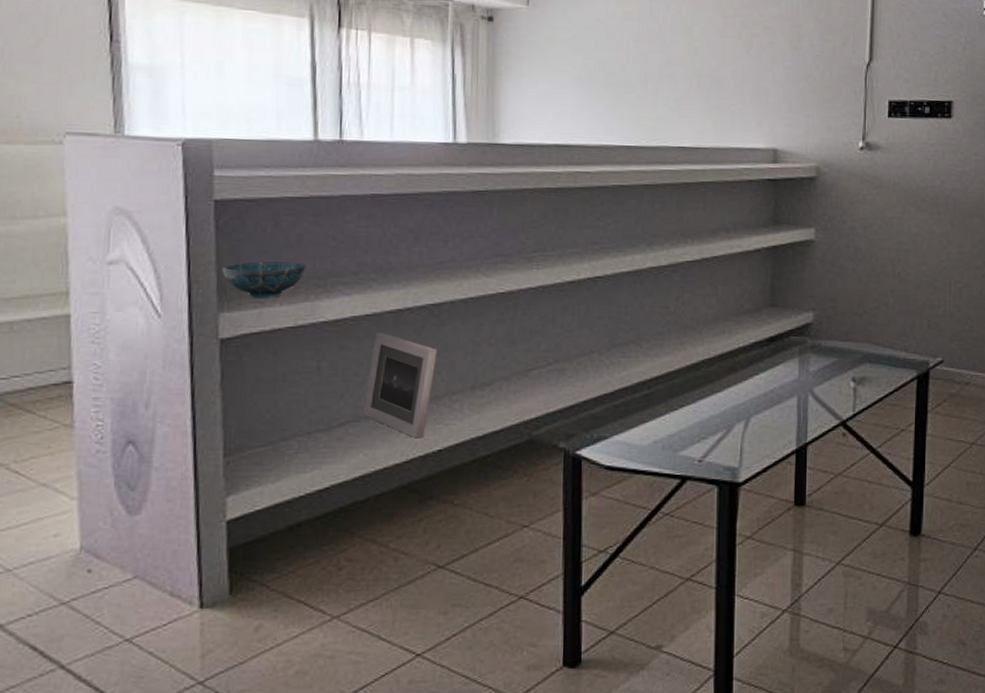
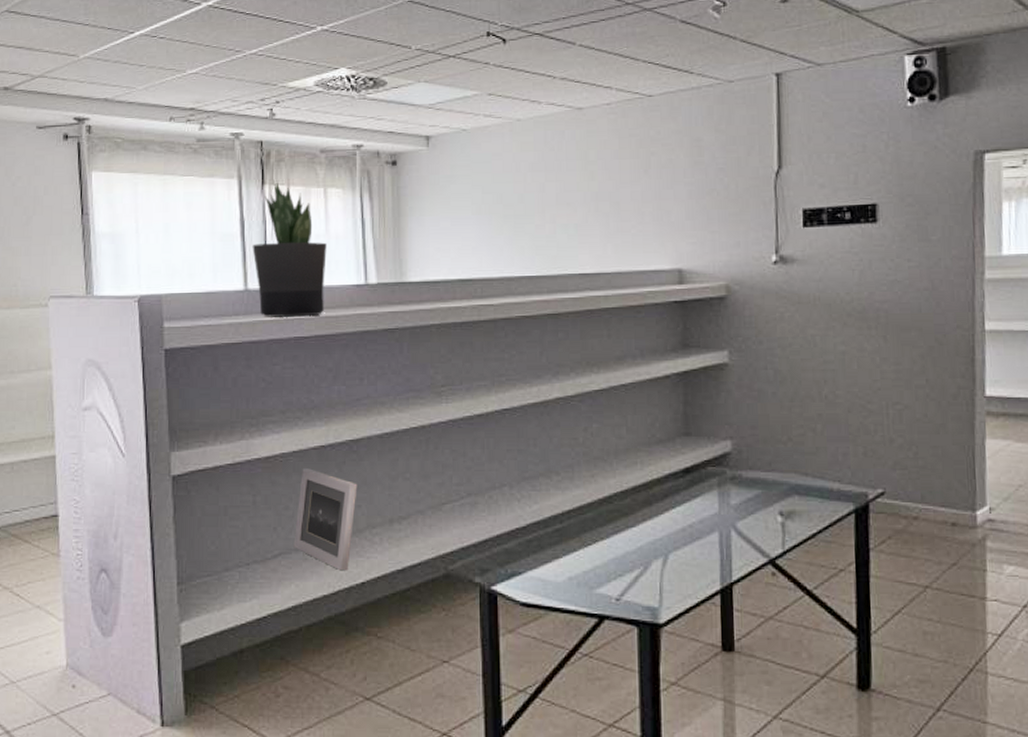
decorative bowl: present [222,261,306,298] -> none [172,403,241,437]
planter: none [324,24,412,173] -> present [252,181,327,317]

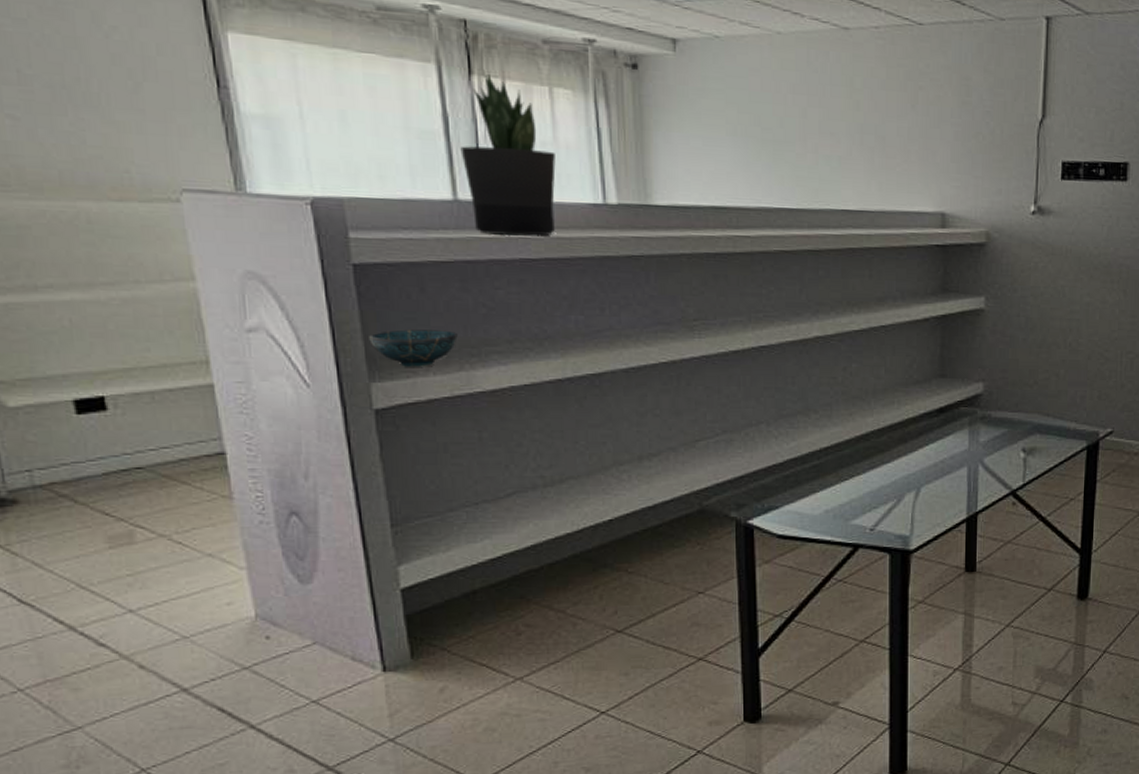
decorative bowl: none [172,403,241,437] -> present [369,329,458,367]
picture frame: present [293,468,357,571] -> none [529,403,602,509]

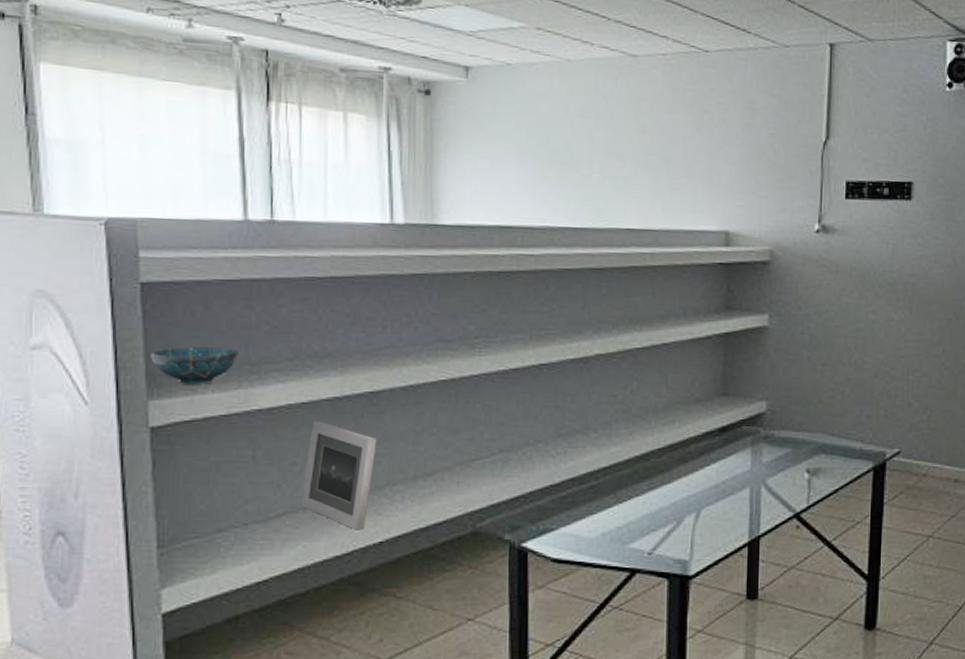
planter: present [460,71,556,236] -> none [254,97,346,255]
picture frame: none [529,403,602,509] -> present [301,421,377,530]

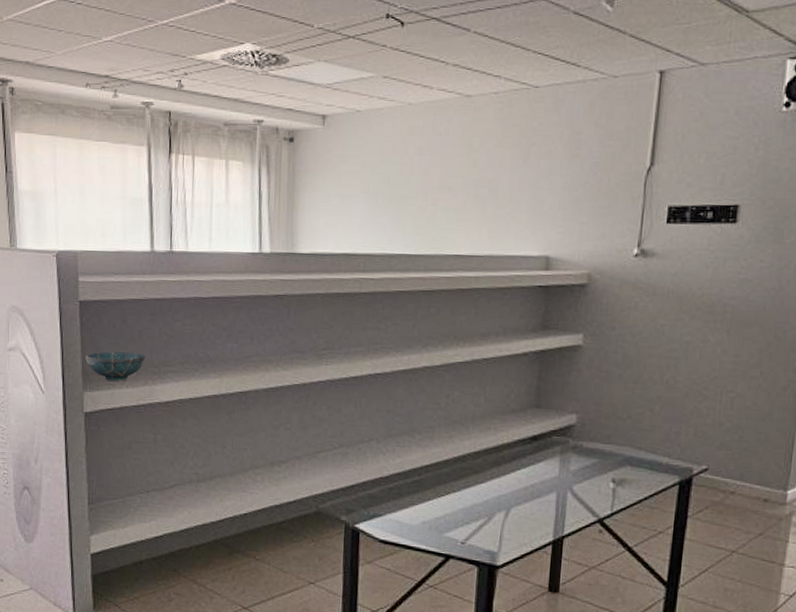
picture frame: present [301,421,377,530] -> none [187,414,245,503]

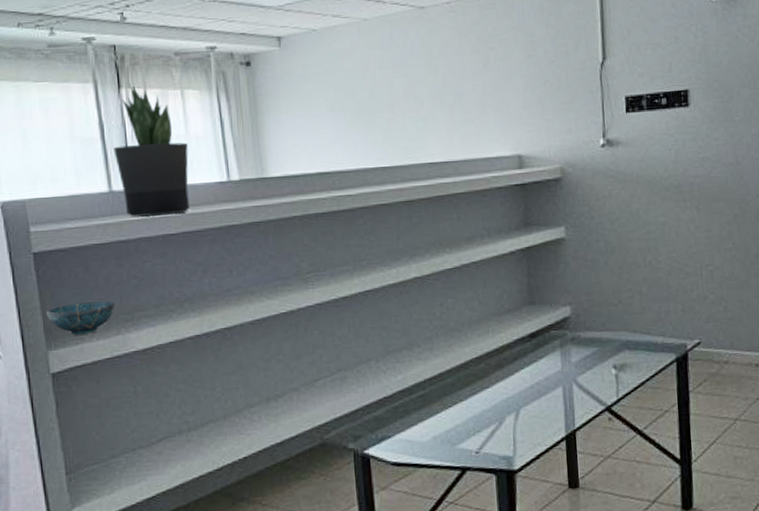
planter: none [159,150,226,279] -> present [113,84,190,217]

